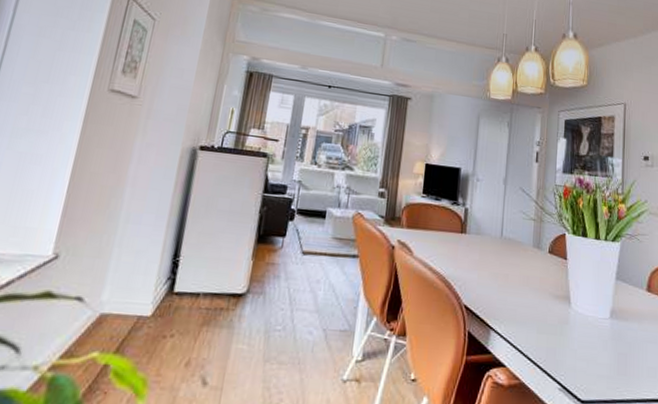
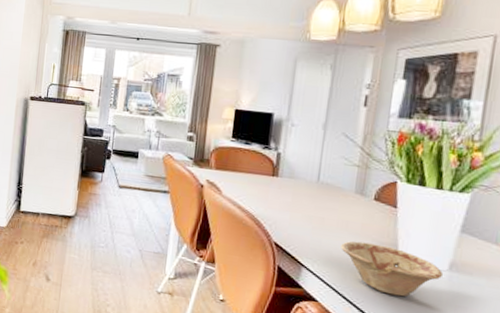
dish: none [524,296,606,351] -> present [341,240,443,297]

